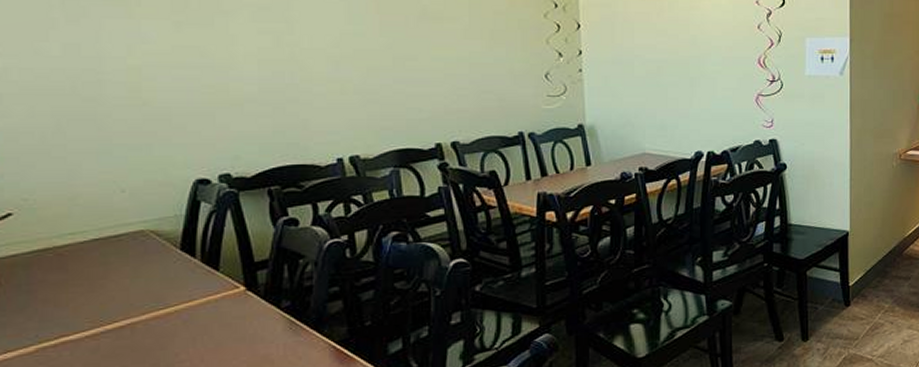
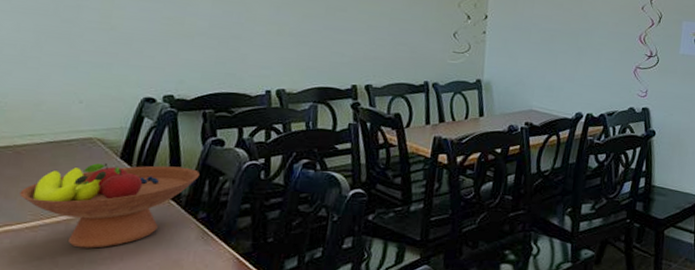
fruit bowl: none [71,253,275,353] -> present [19,162,200,248]

